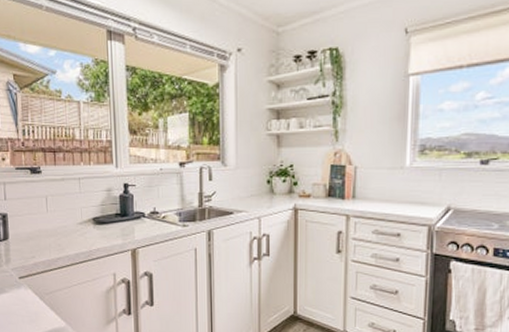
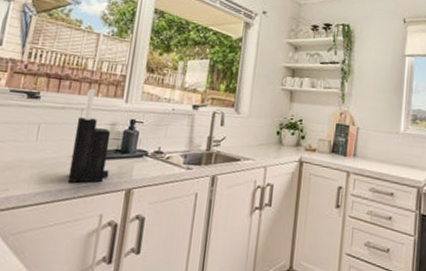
knife block: none [77,157,114,247] -> present [68,88,111,183]

